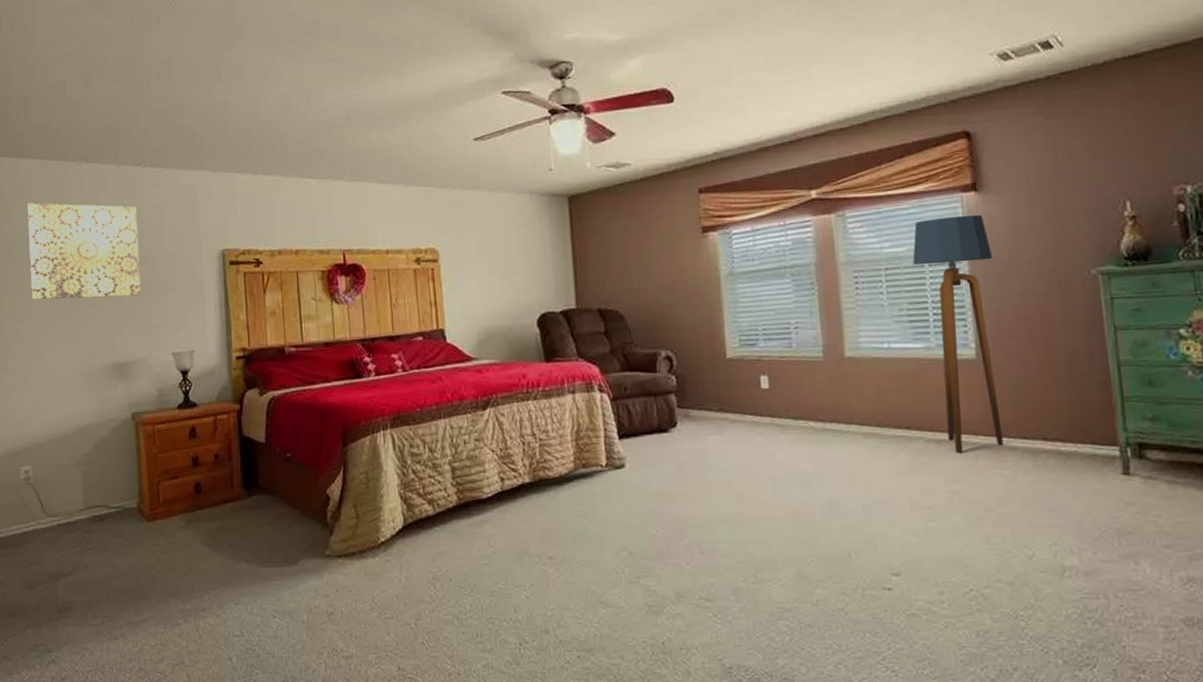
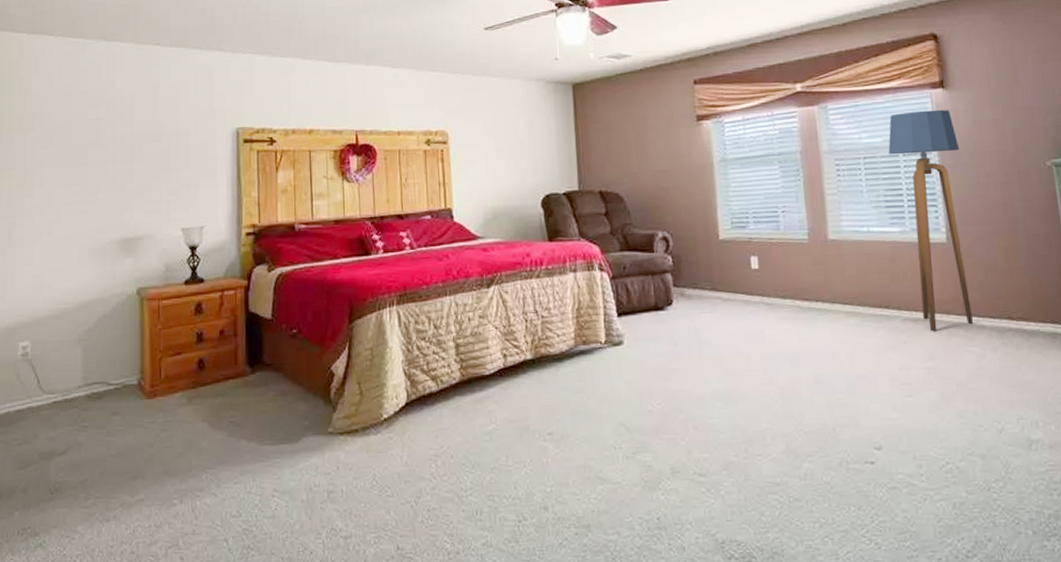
wall art: present [27,202,141,300] -> none [41,78,153,174]

